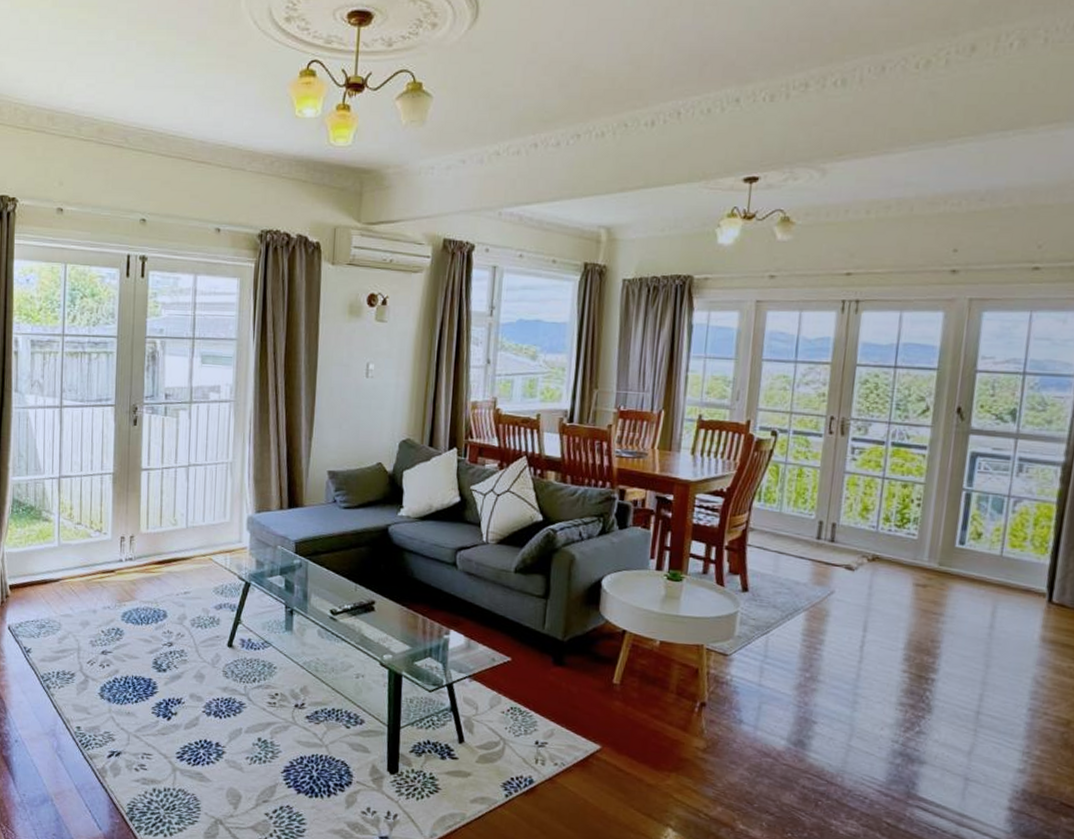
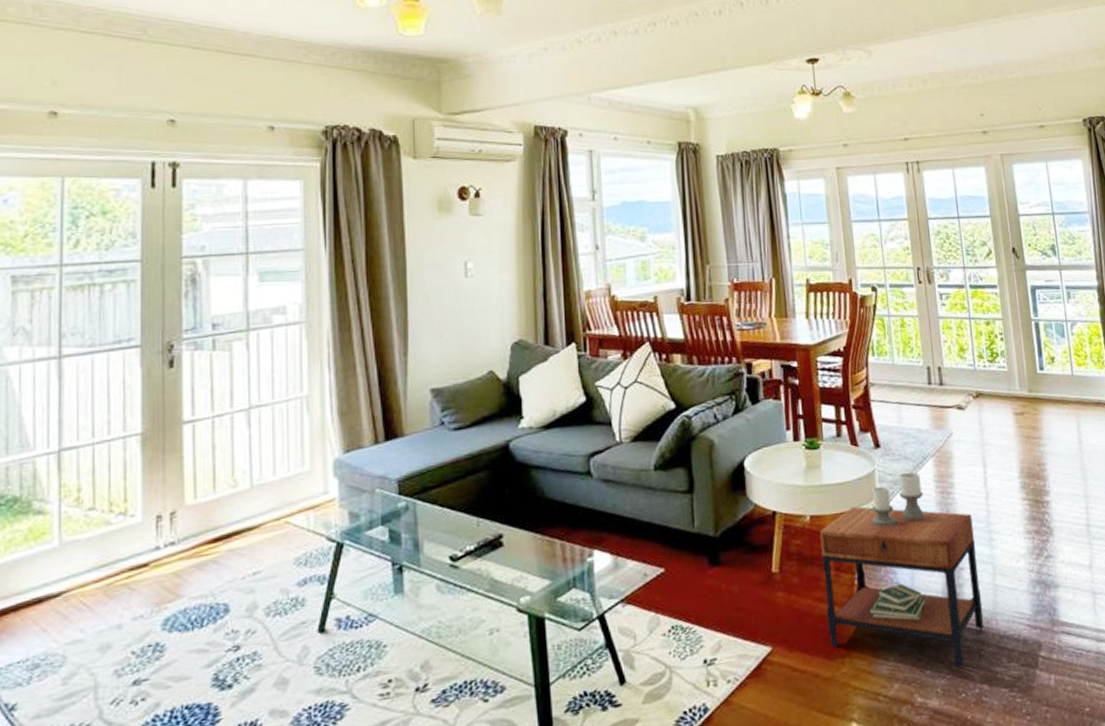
side table: none [659,620,838,812] -> present [820,472,985,669]

